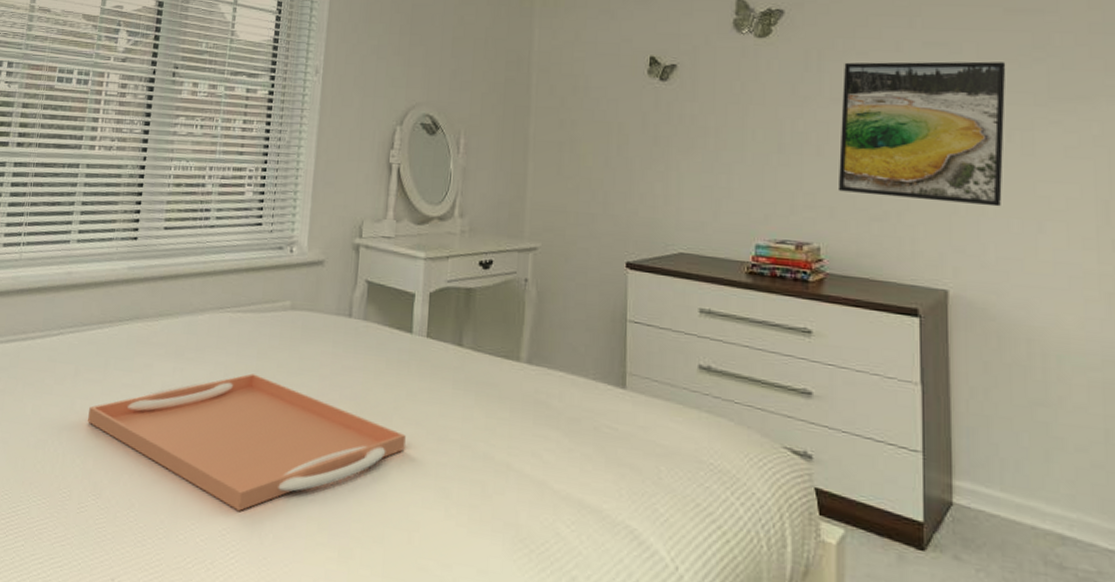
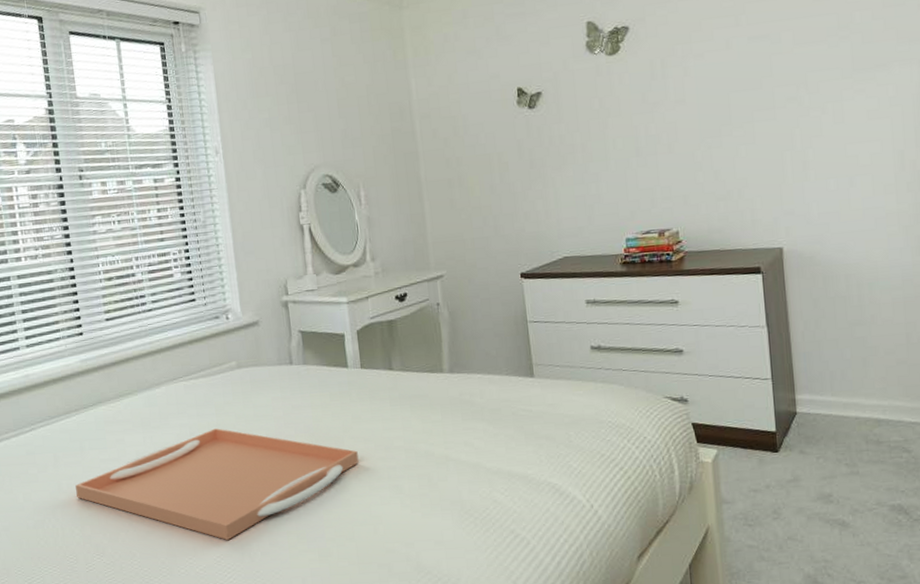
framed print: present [837,61,1006,207] -> none [684,44,821,181]

